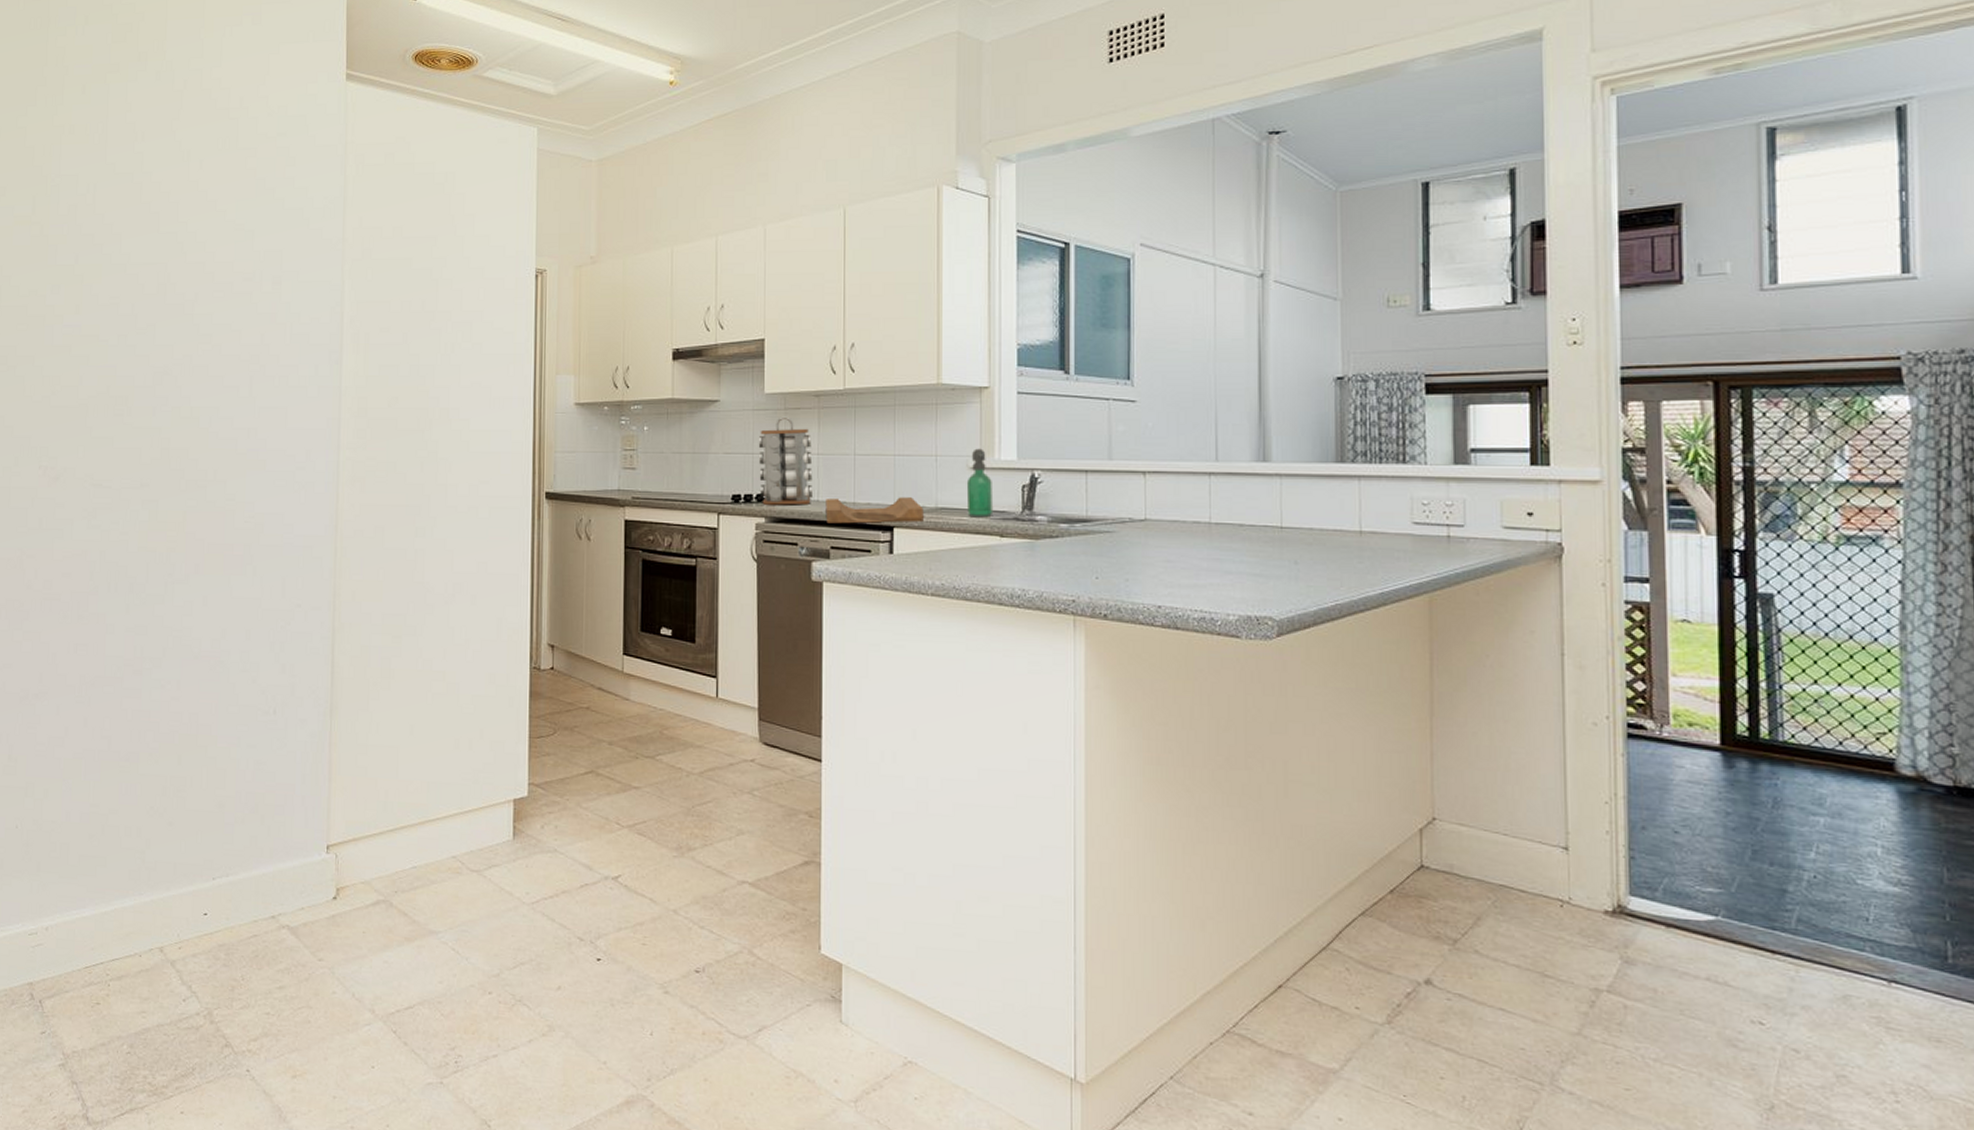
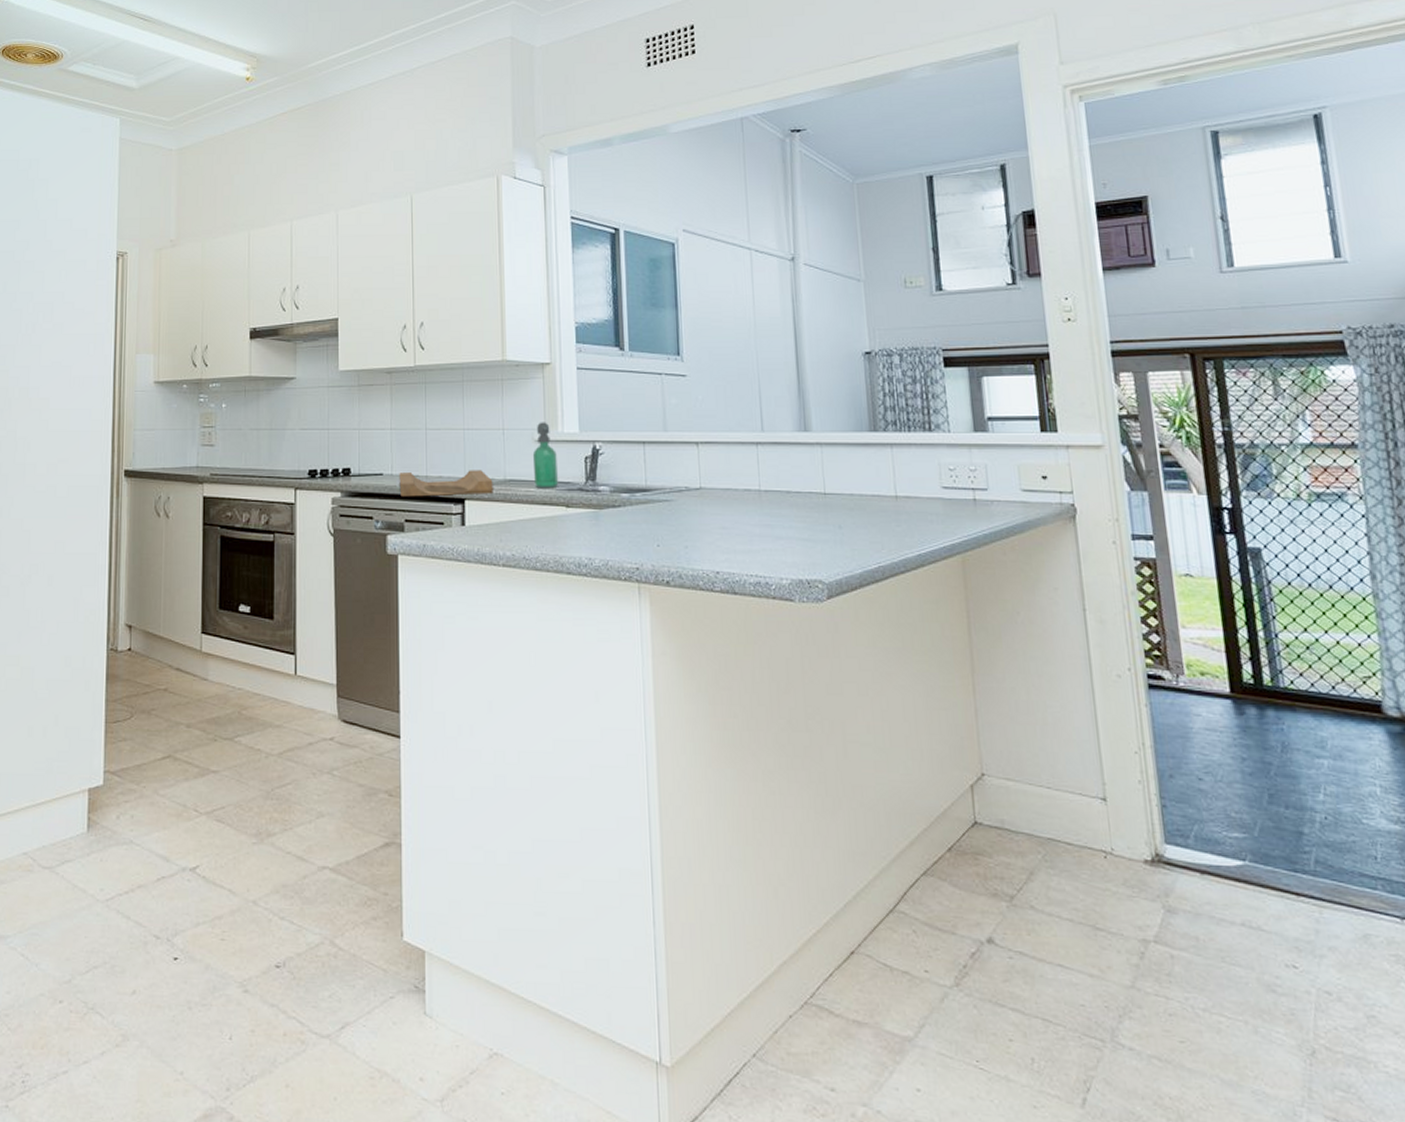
spice rack: present [758,416,813,507] -> none [333,393,386,481]

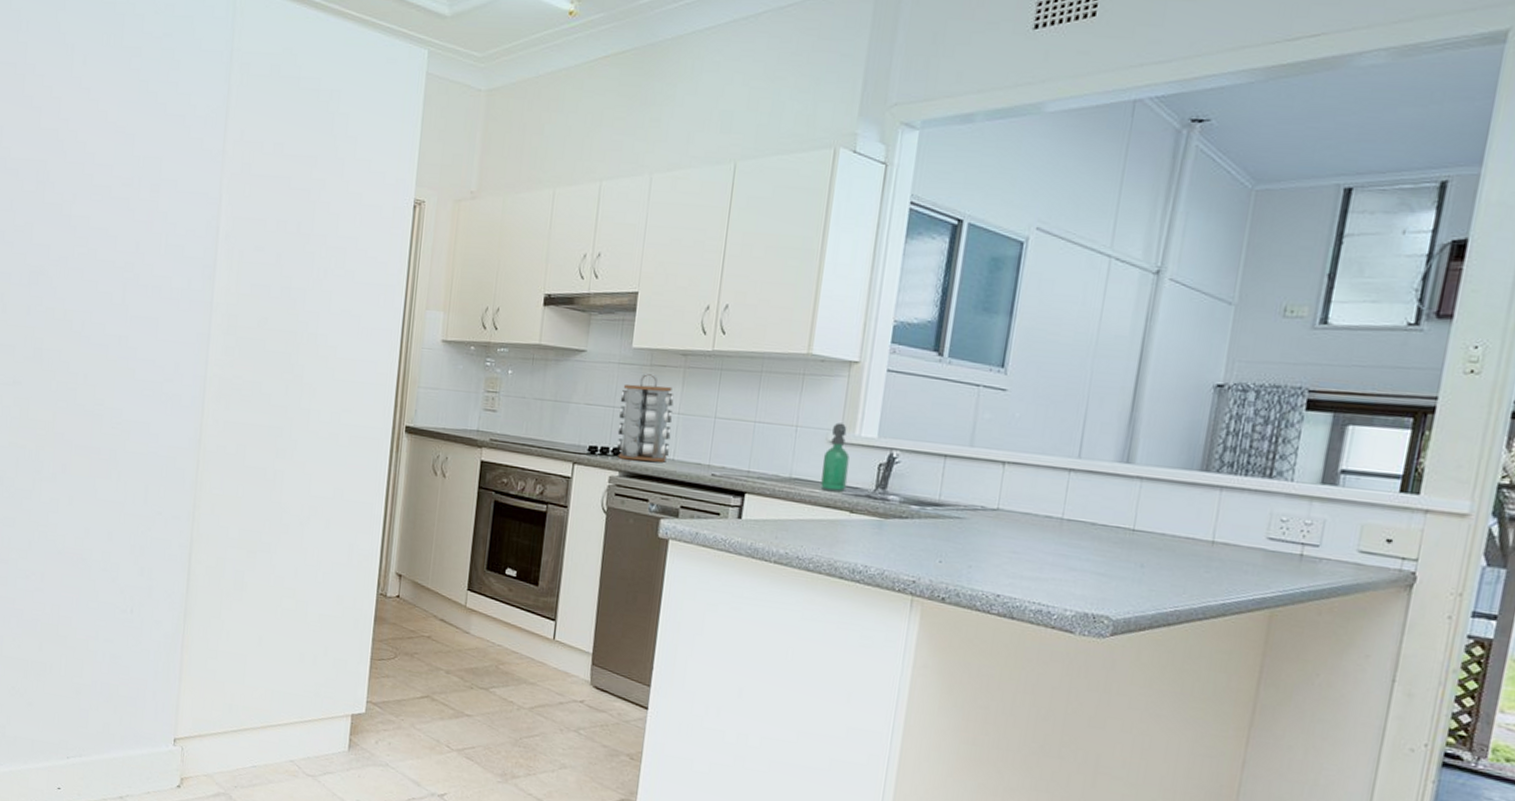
spice rack: none [333,393,386,481] -> present [617,372,674,463]
cutting board: present [399,470,493,497] -> none [679,459,777,491]

